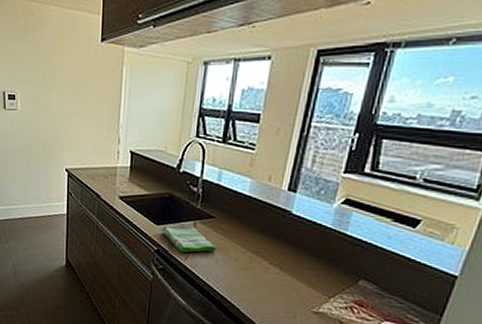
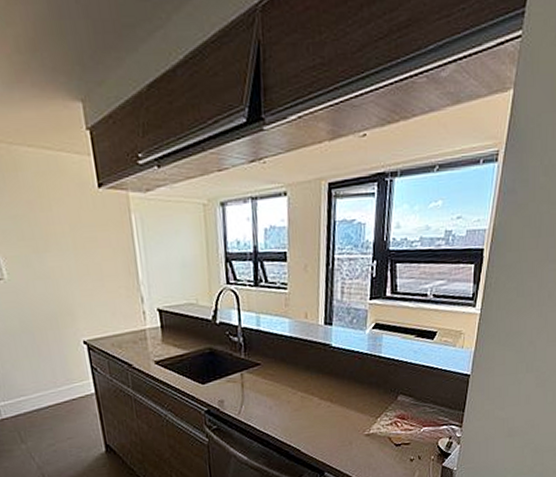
dish towel: present [161,225,216,253] -> none [208,378,268,407]

